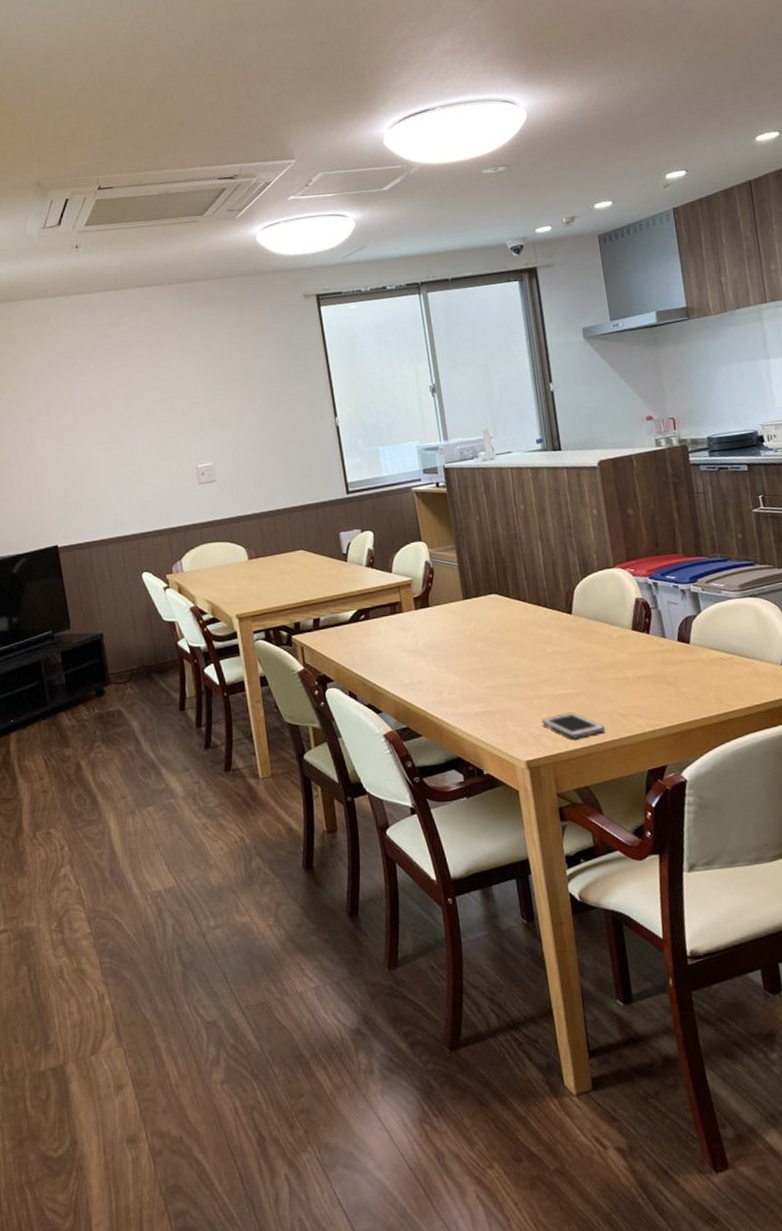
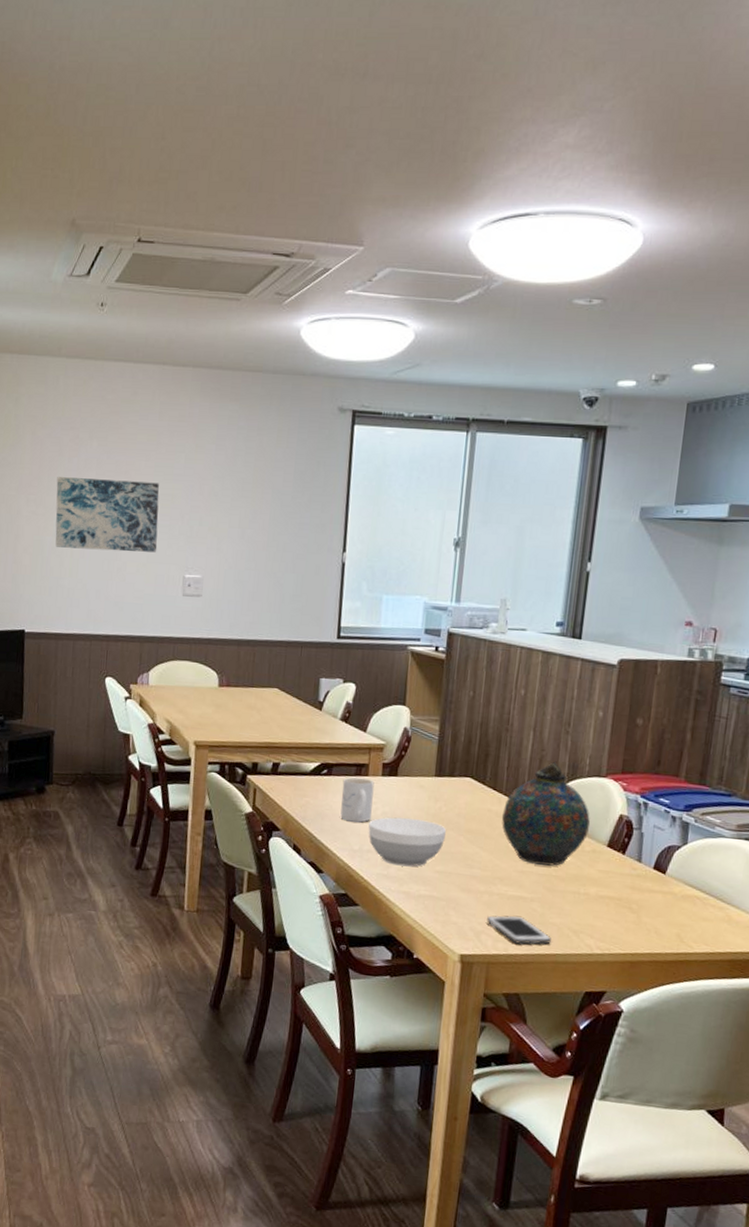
wall art: none [63,389,167,464] -> present [55,477,160,553]
mug: none [381,615,415,659] -> present [340,777,375,823]
bowl: none [413,642,486,690] -> present [368,817,447,867]
snuff bottle: none [531,564,612,661] -> present [501,762,591,866]

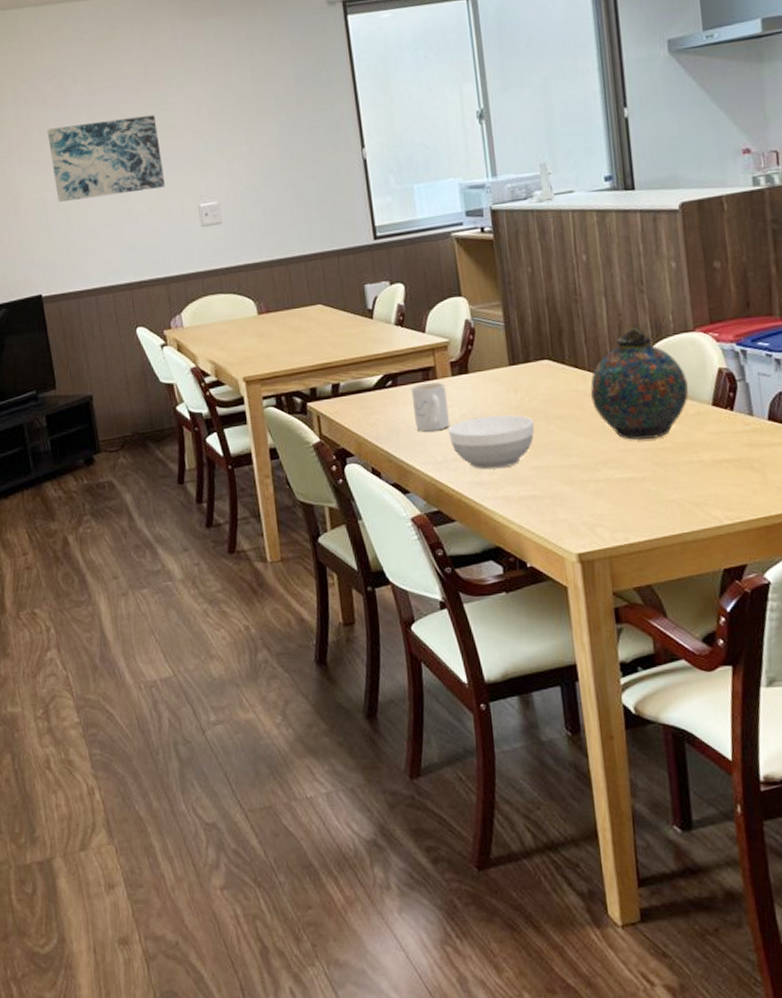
cell phone: present [487,915,551,945] -> none [598,499,674,531]

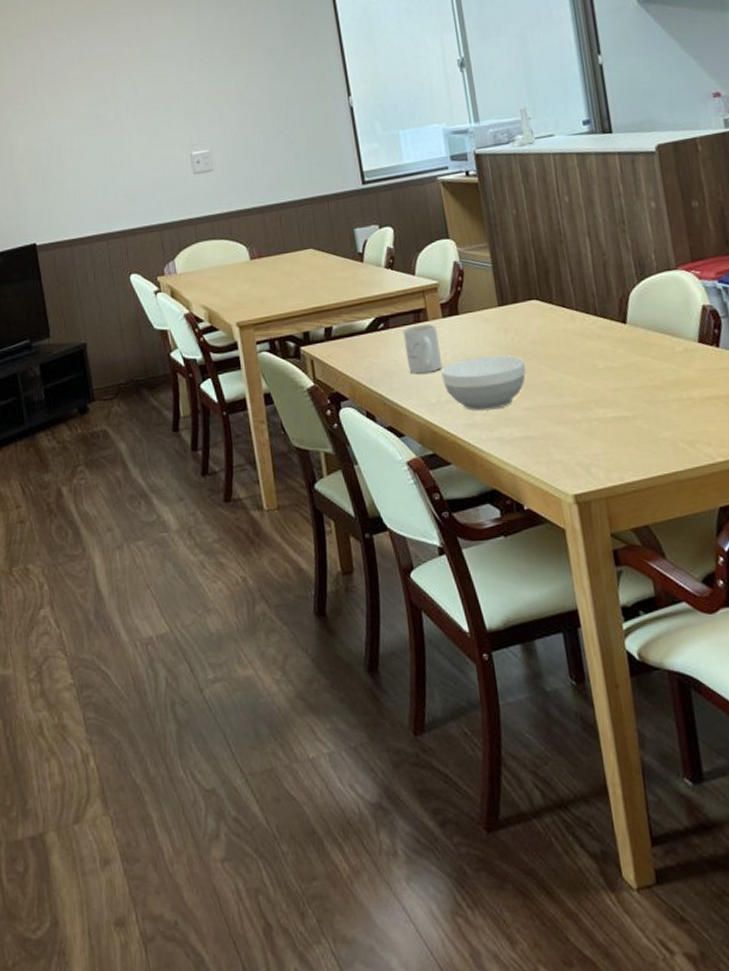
wall art: present [47,115,166,202] -> none [42,66,158,152]
snuff bottle: present [590,326,689,440] -> none [579,265,675,378]

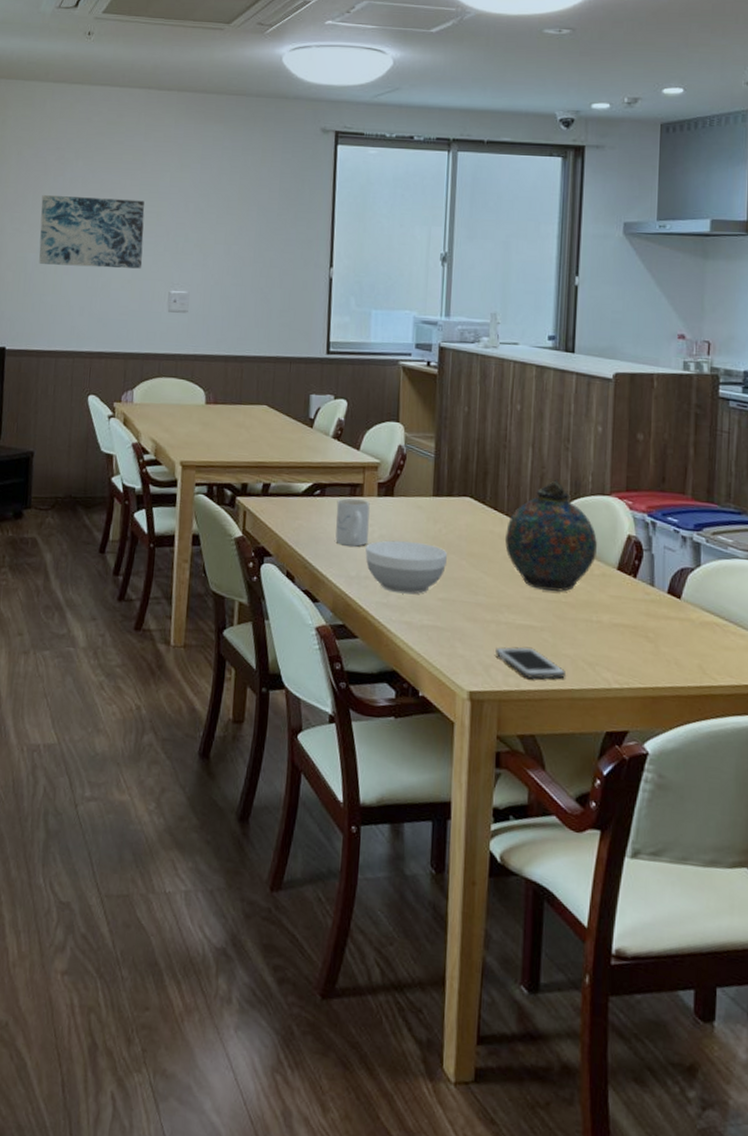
wall art: none [42,66,158,152] -> present [39,195,145,269]
snuff bottle: none [579,265,675,378] -> present [504,480,598,592]
cell phone: none [592,438,667,471] -> present [495,646,565,680]

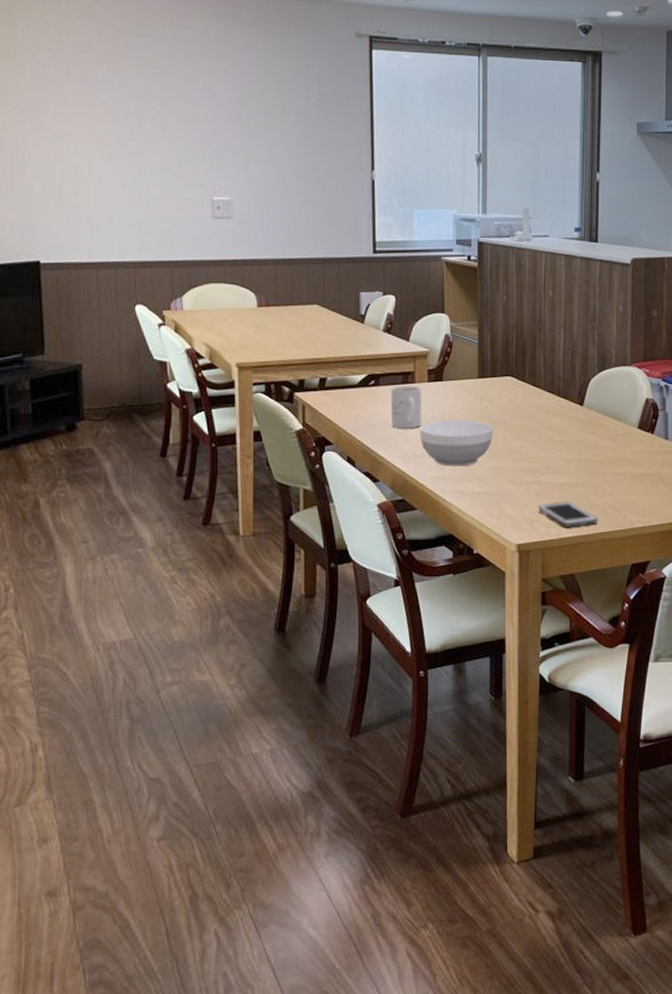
wall art: present [39,195,145,269] -> none [65,102,181,176]
snuff bottle: present [504,480,598,592] -> none [542,356,622,451]

